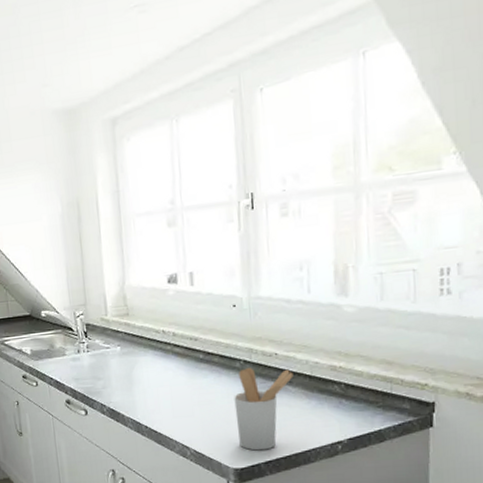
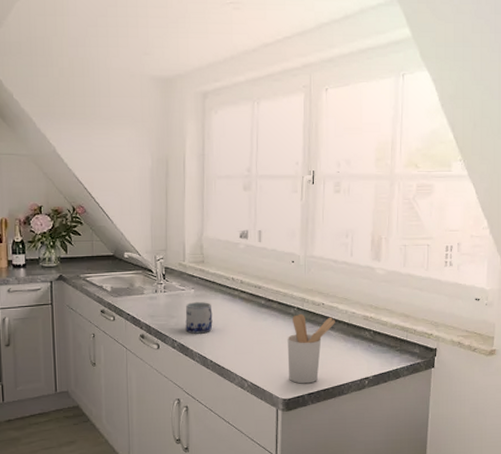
mug: none [112,359,145,397] -> present [185,301,213,334]

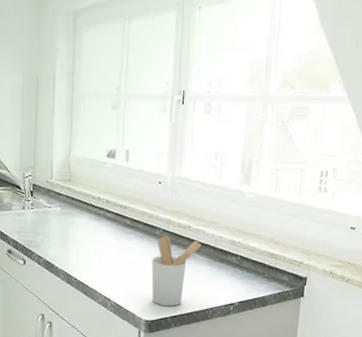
mug: present [185,301,213,334] -> none [51,219,78,251]

